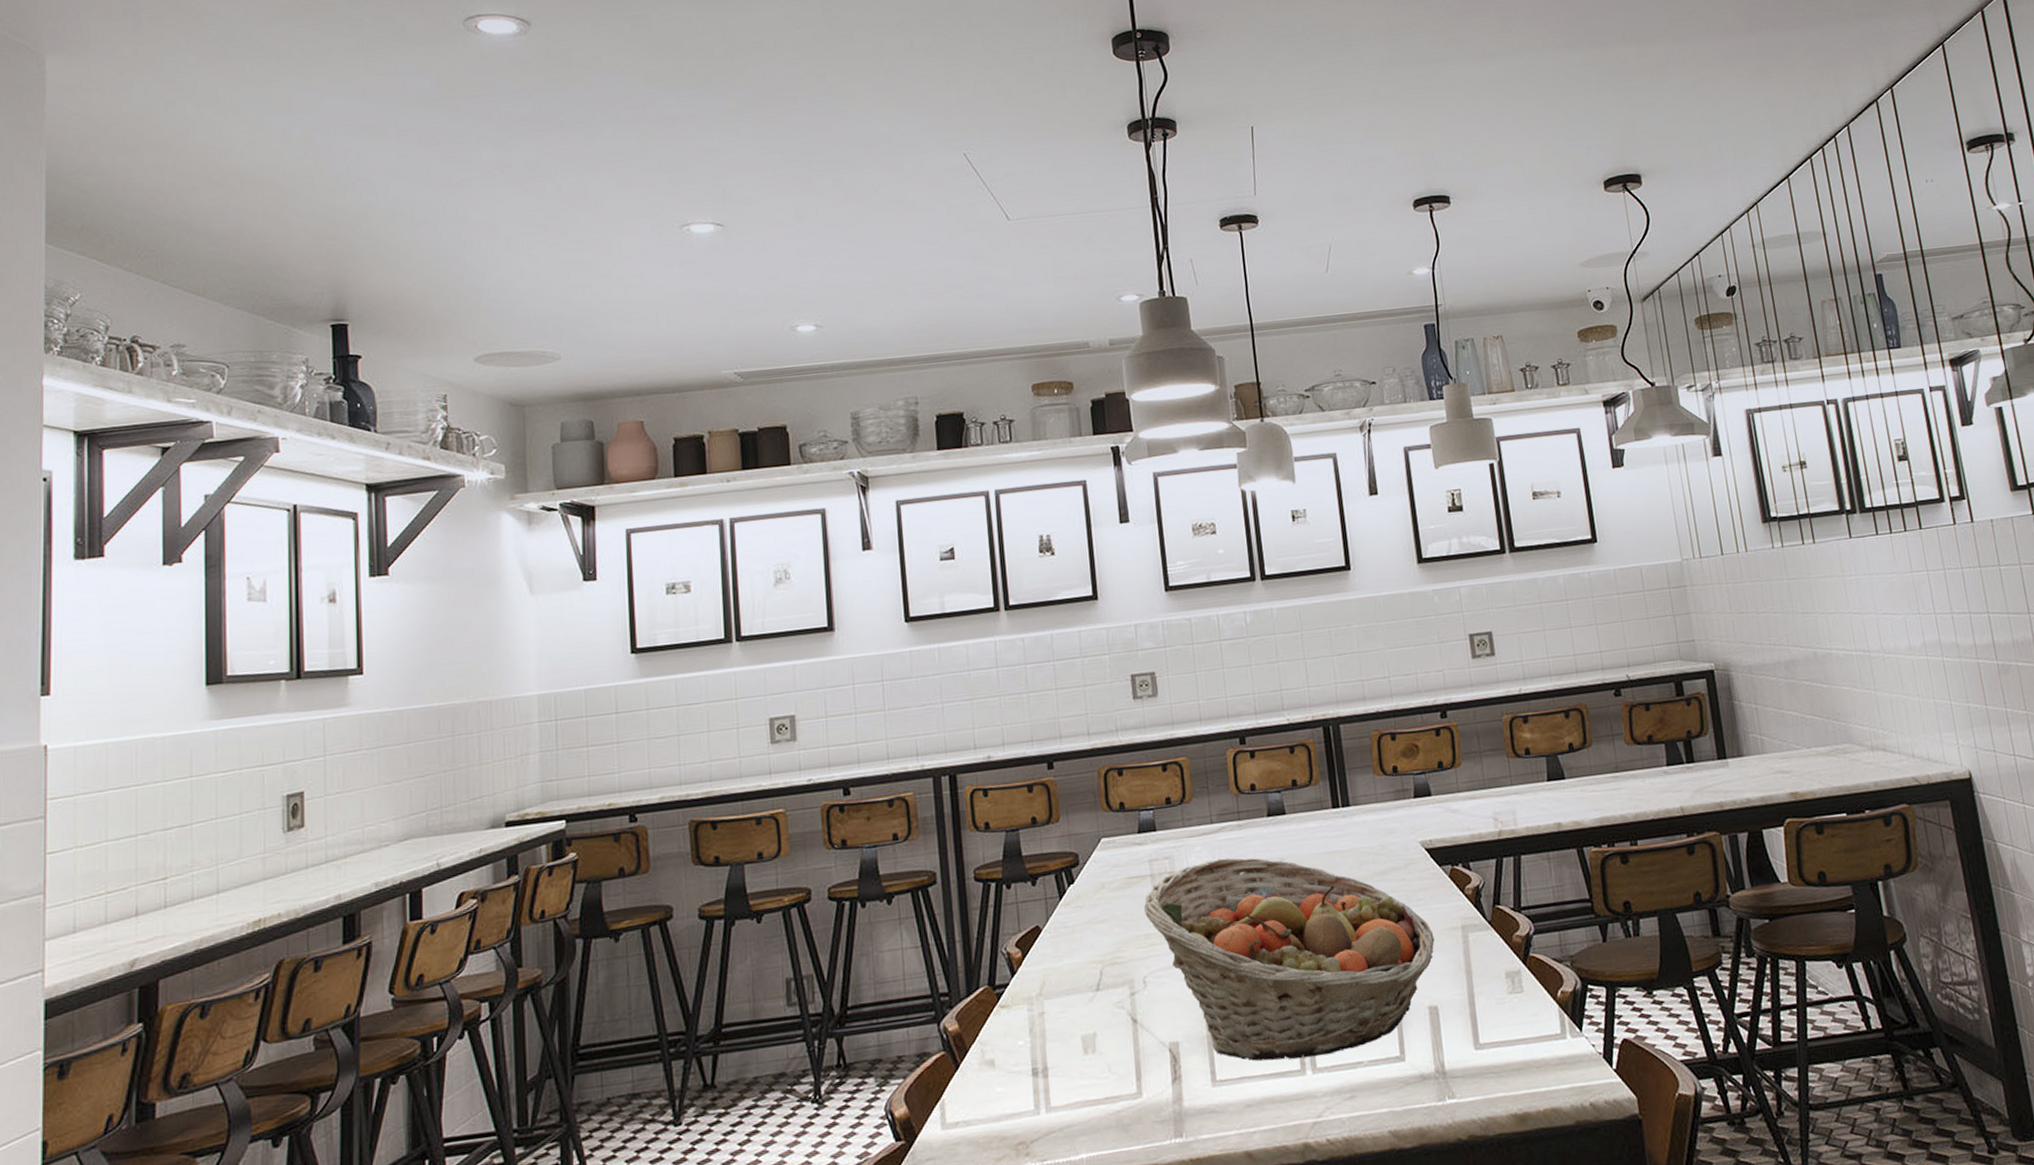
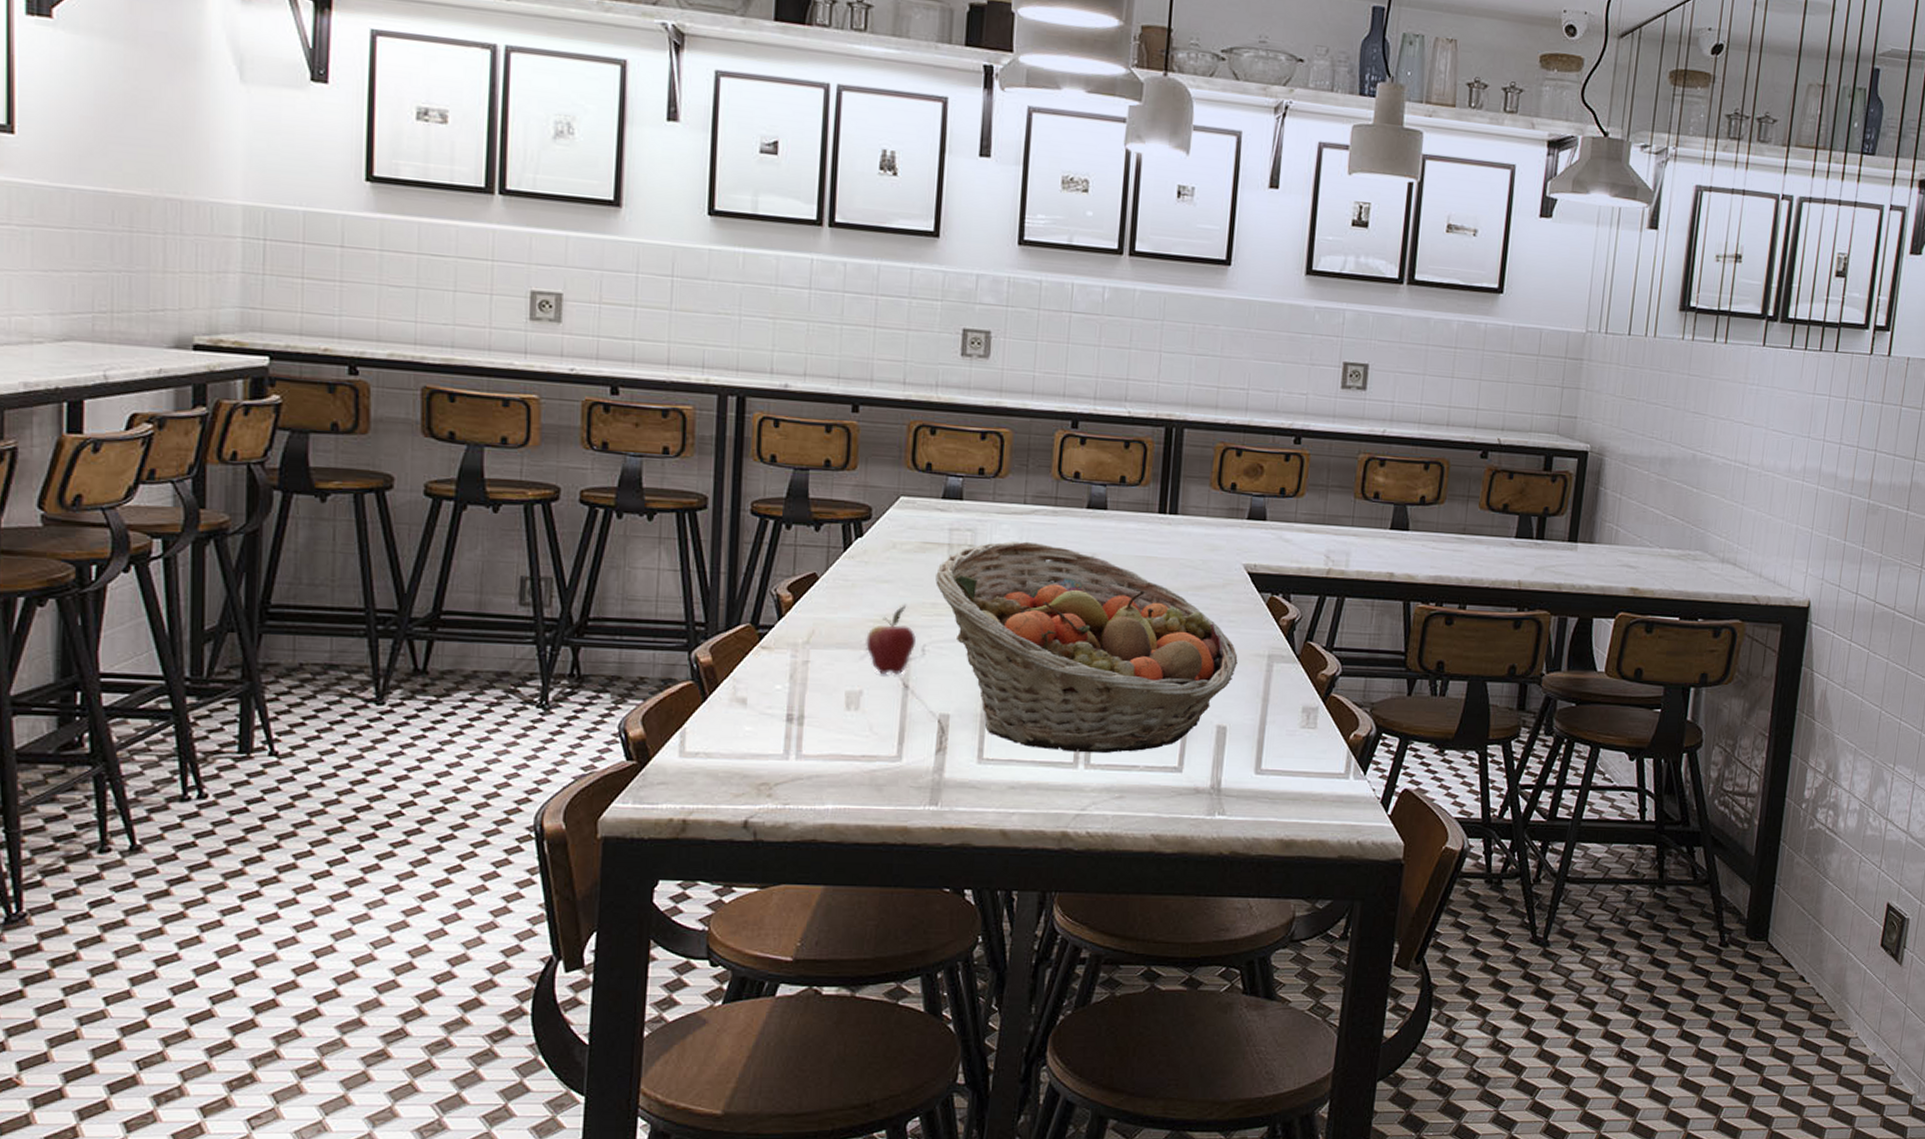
fruit: none [1092,939,1137,1013] -> present [866,603,917,675]

